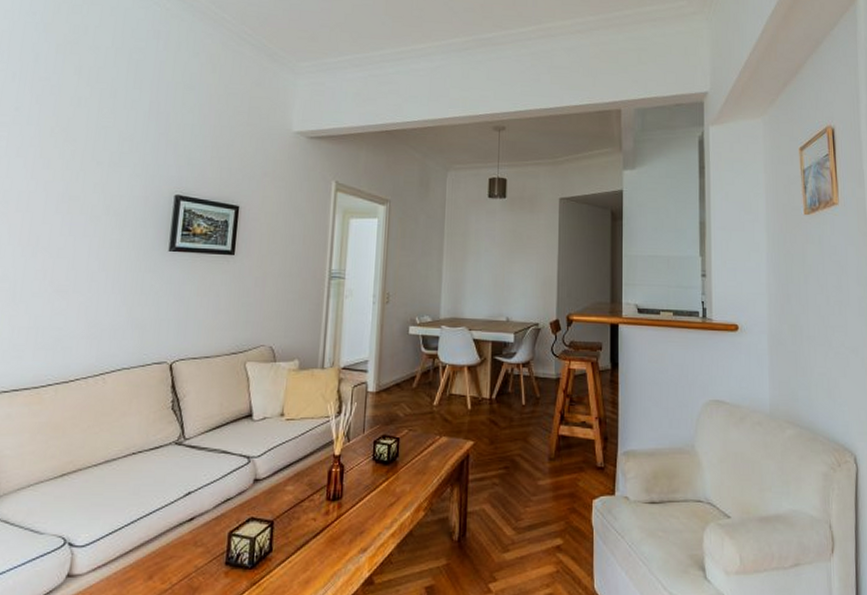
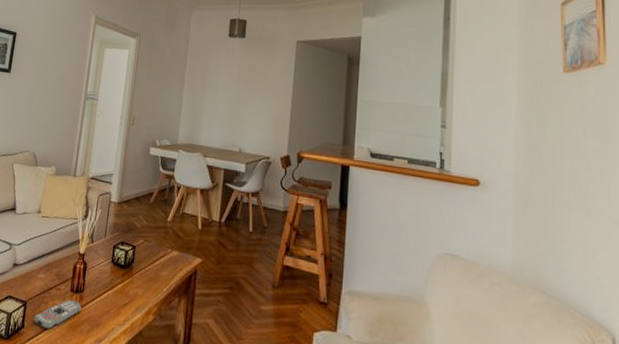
remote control: none [284,509,341,549] -> present [34,299,82,330]

